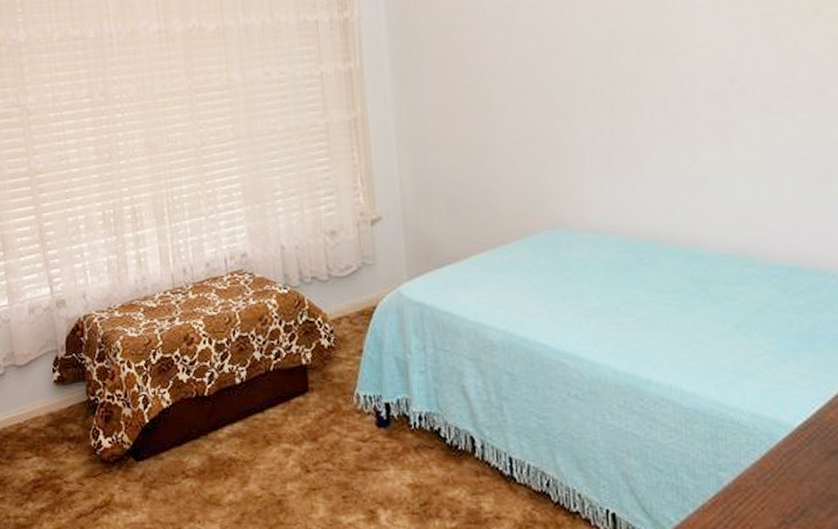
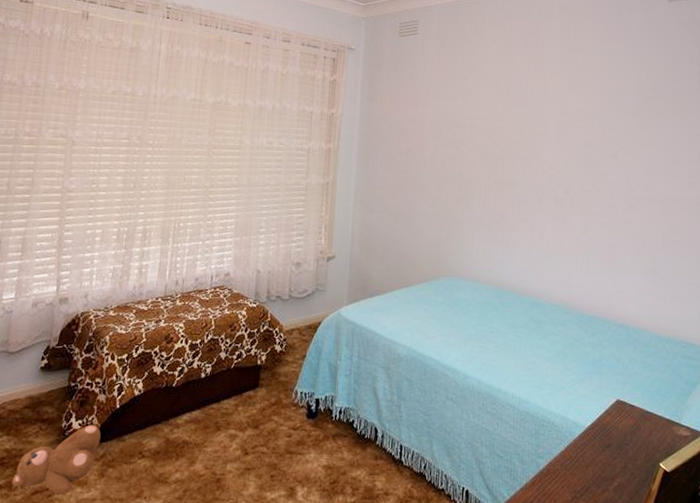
teddy bear: none [52,442,136,519] -> present [11,424,101,495]

